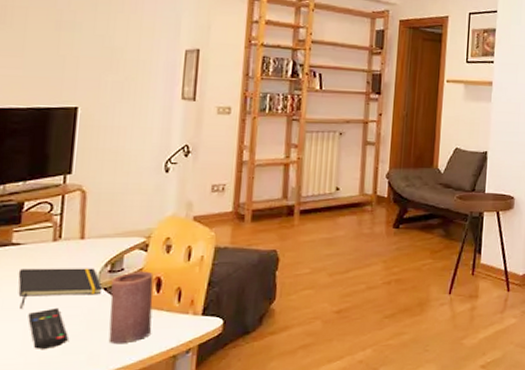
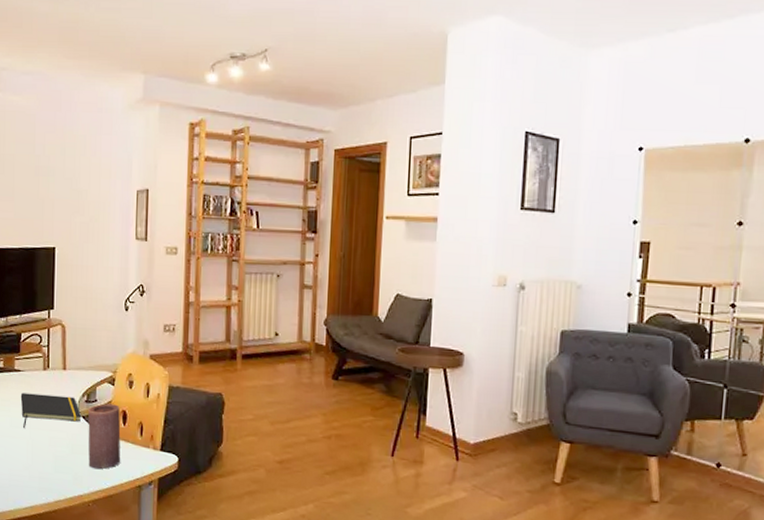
remote control: present [28,307,68,349] -> none [29,430,59,466]

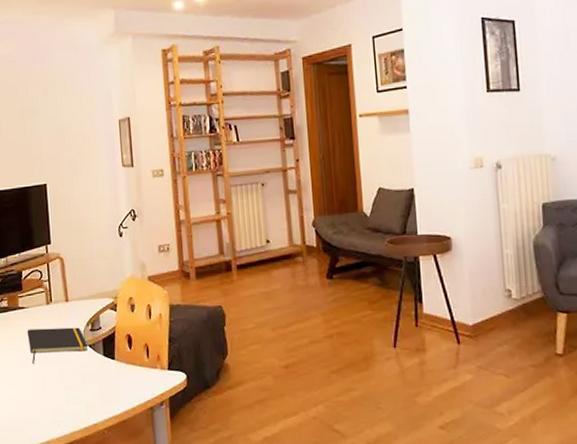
candle: present [88,403,121,469] -> none [94,329,130,396]

